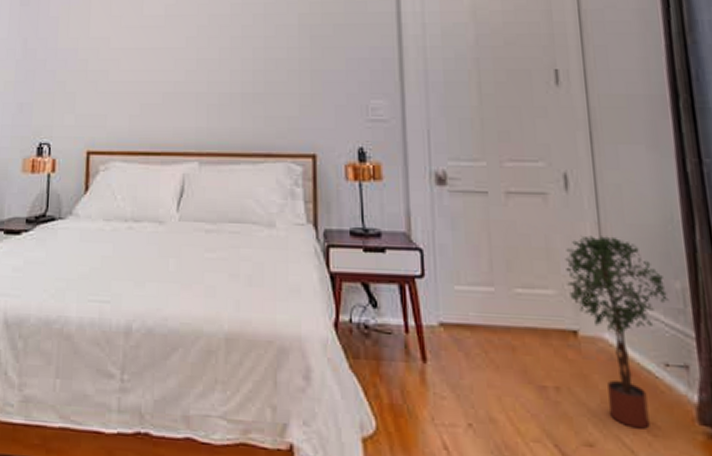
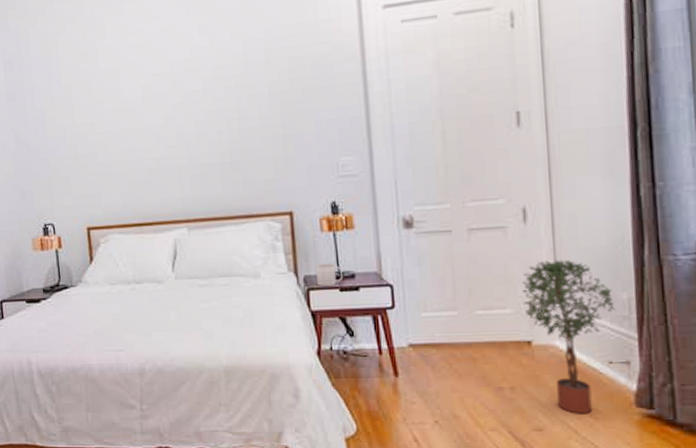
mug: none [337,216,369,245] -> present [315,263,344,287]

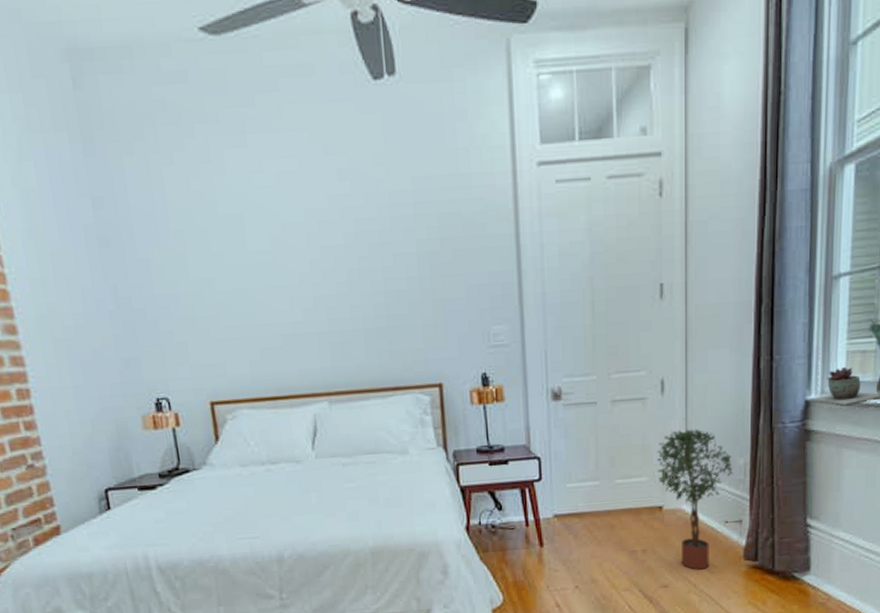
mug: present [315,263,344,287] -> none [464,436,493,462]

